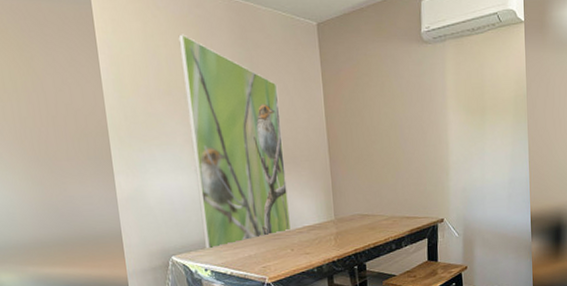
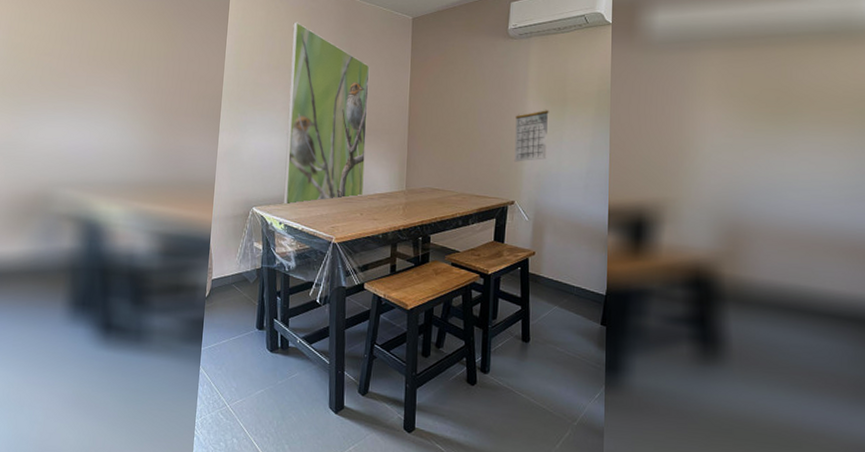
calendar: none [437,120,471,179] -> present [514,110,549,162]

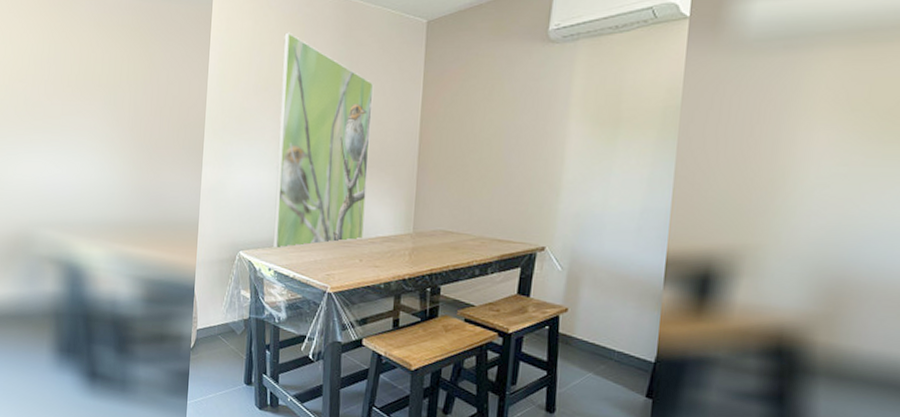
calendar: present [514,110,549,162] -> none [547,133,596,199]

